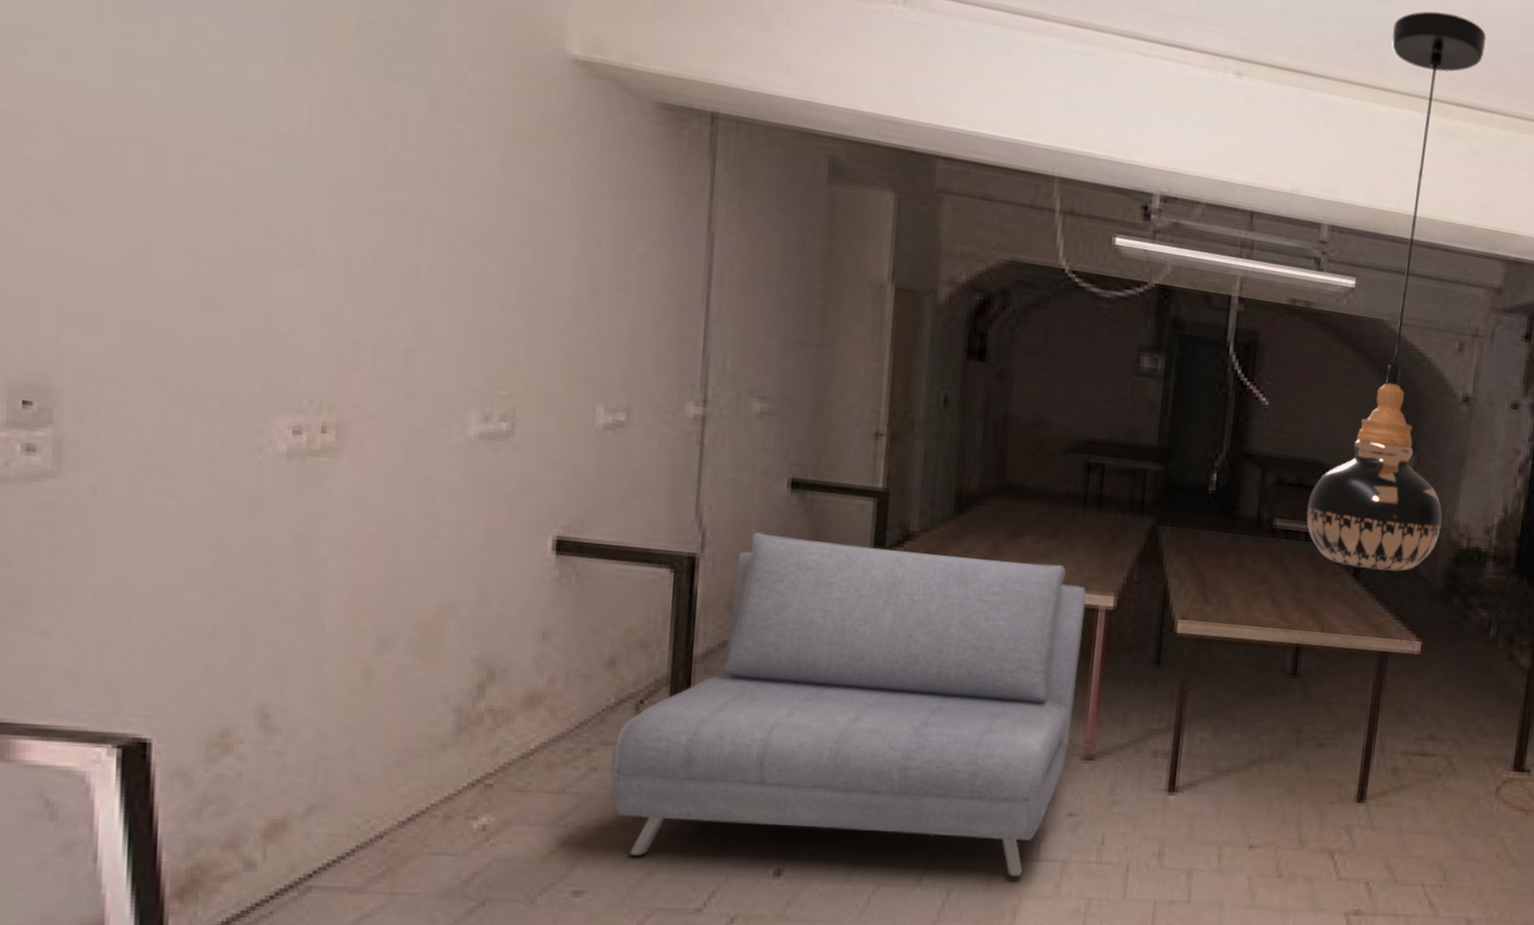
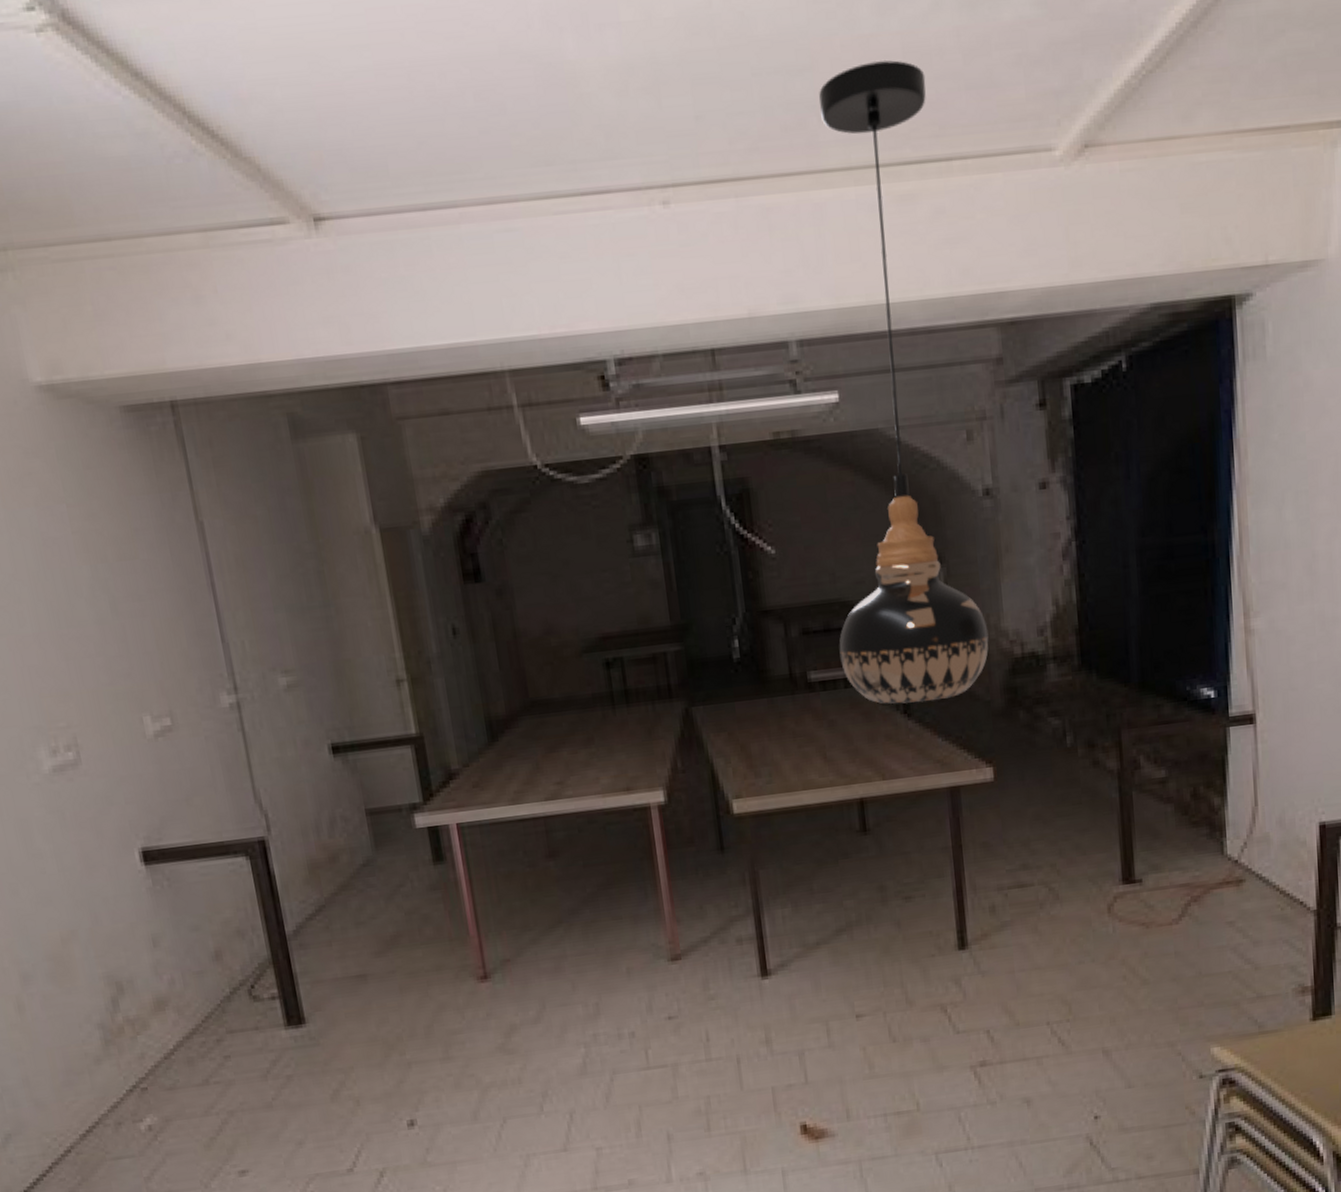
sofa: present [610,532,1087,877] -> none [239,770,654,1131]

